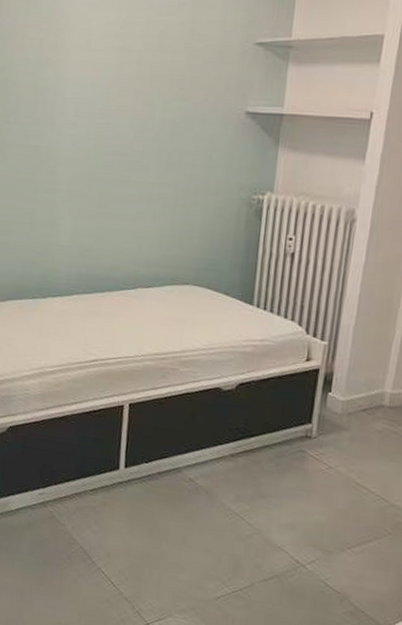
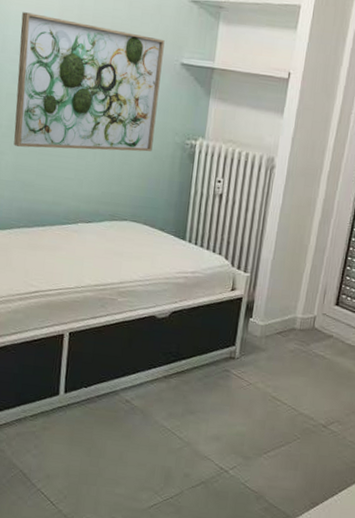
wall art: none [72,73,228,212] -> present [14,12,165,152]

